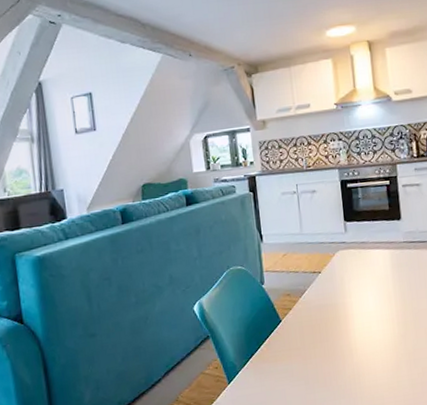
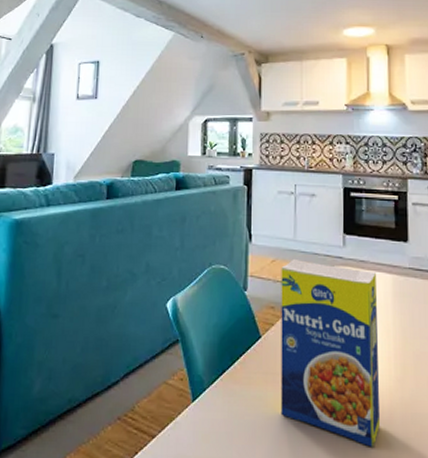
legume: none [292,249,390,392] -> present [280,258,381,447]

